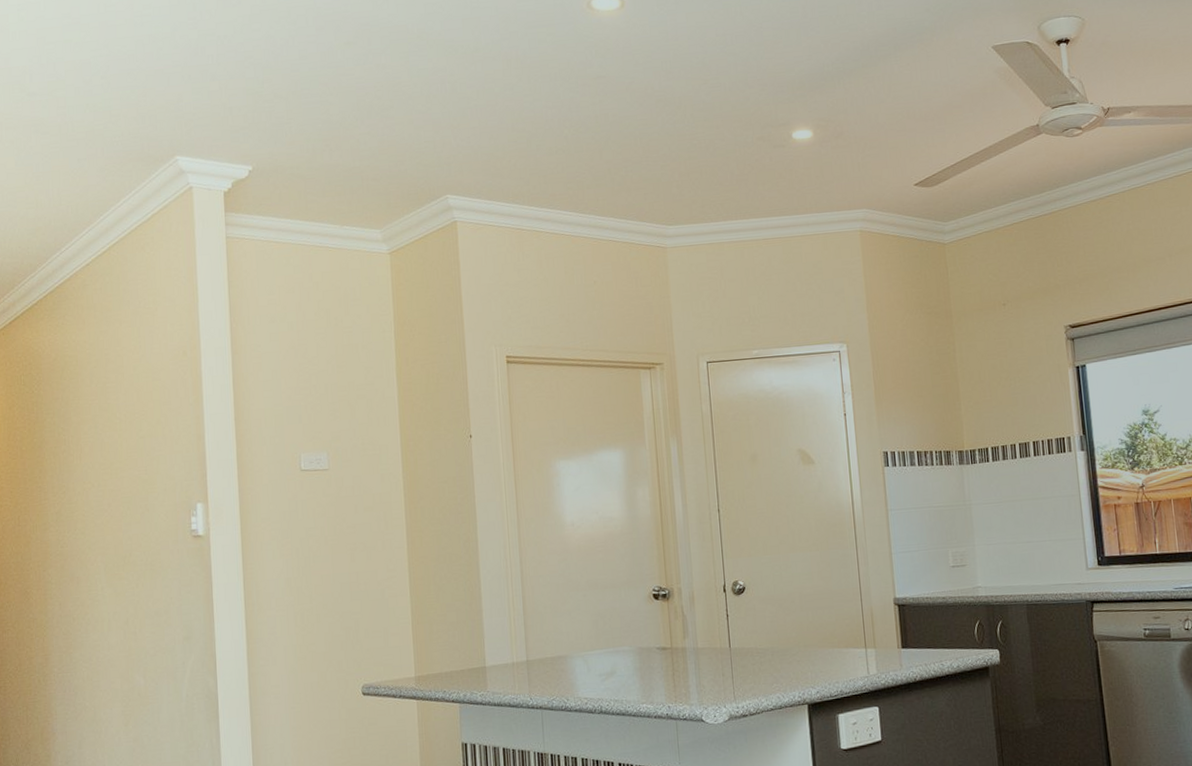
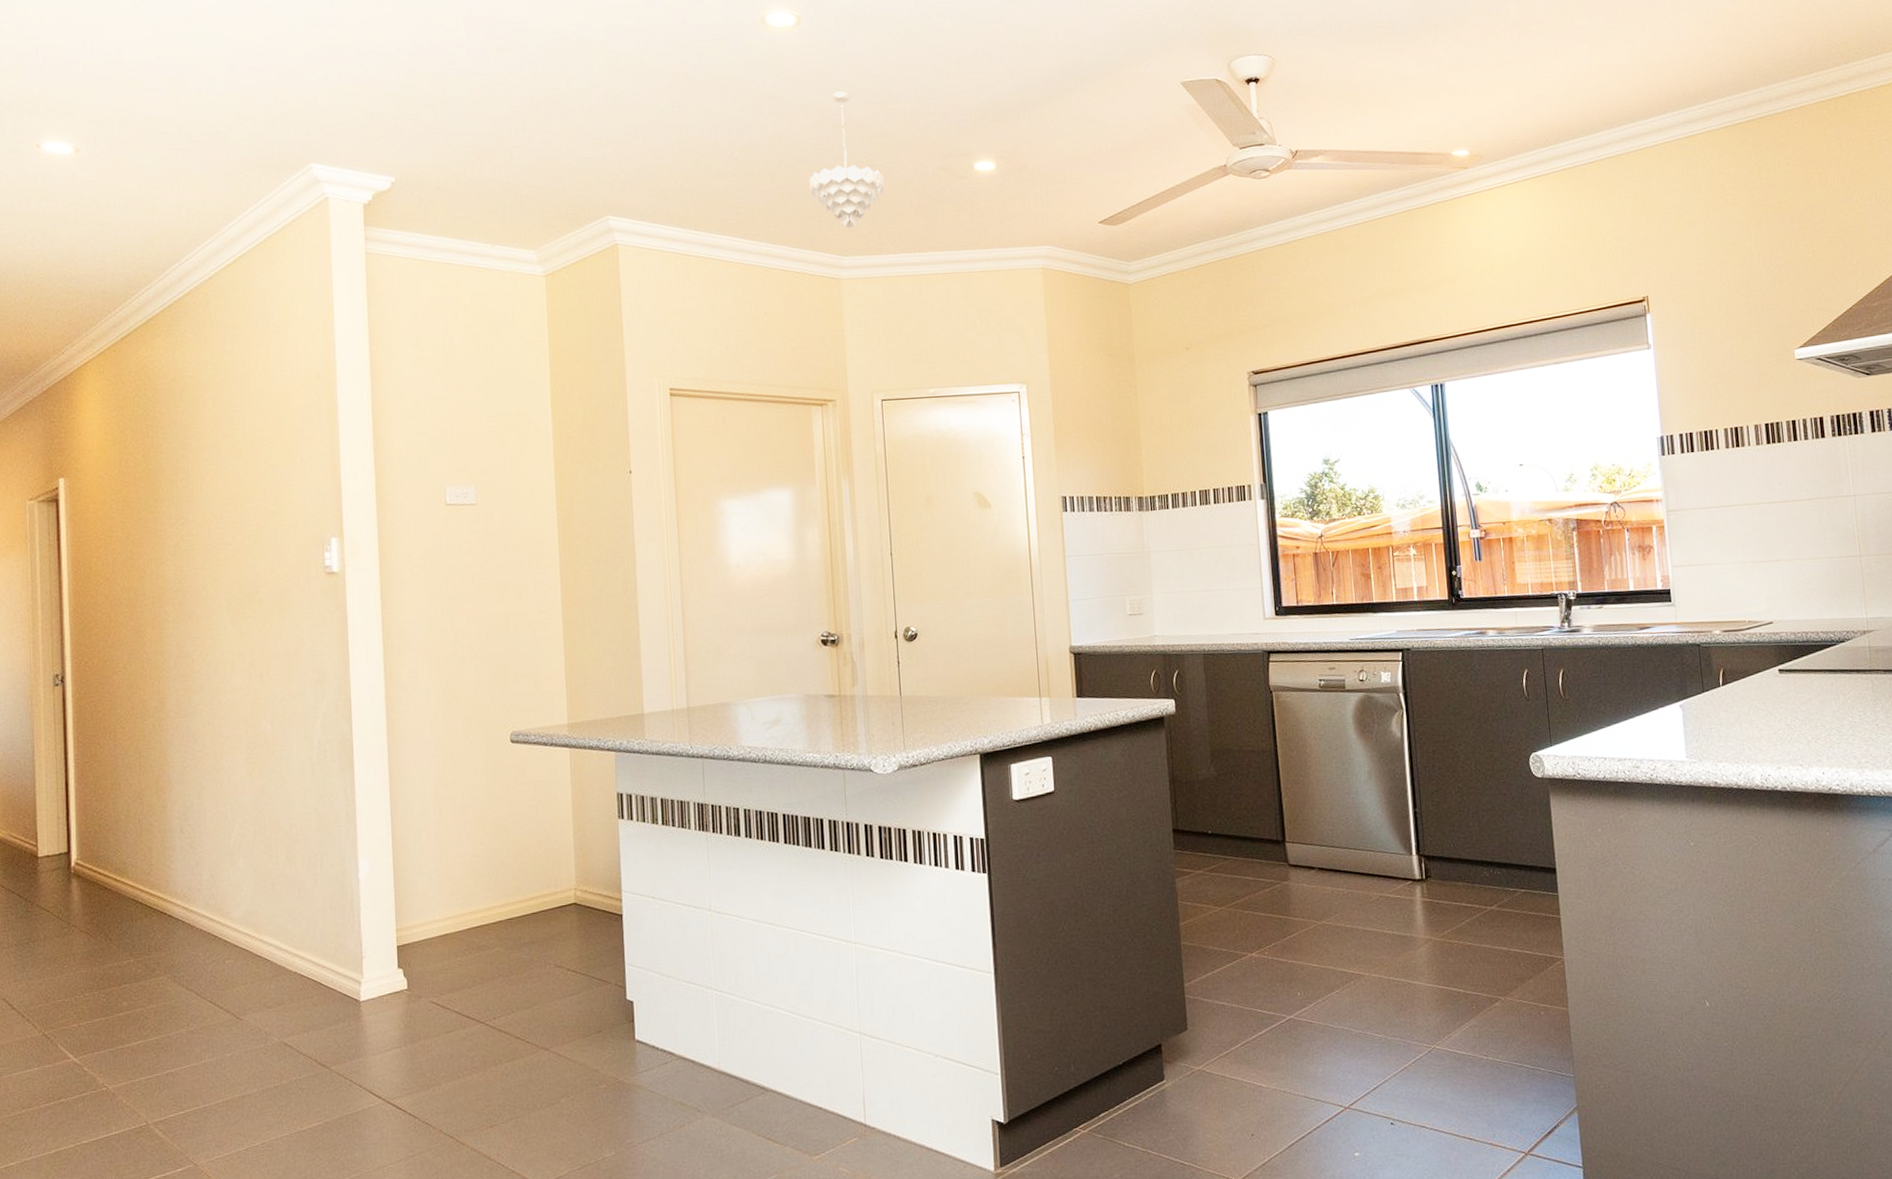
pendant light: none [634,69,707,200] -> present [809,91,885,229]

